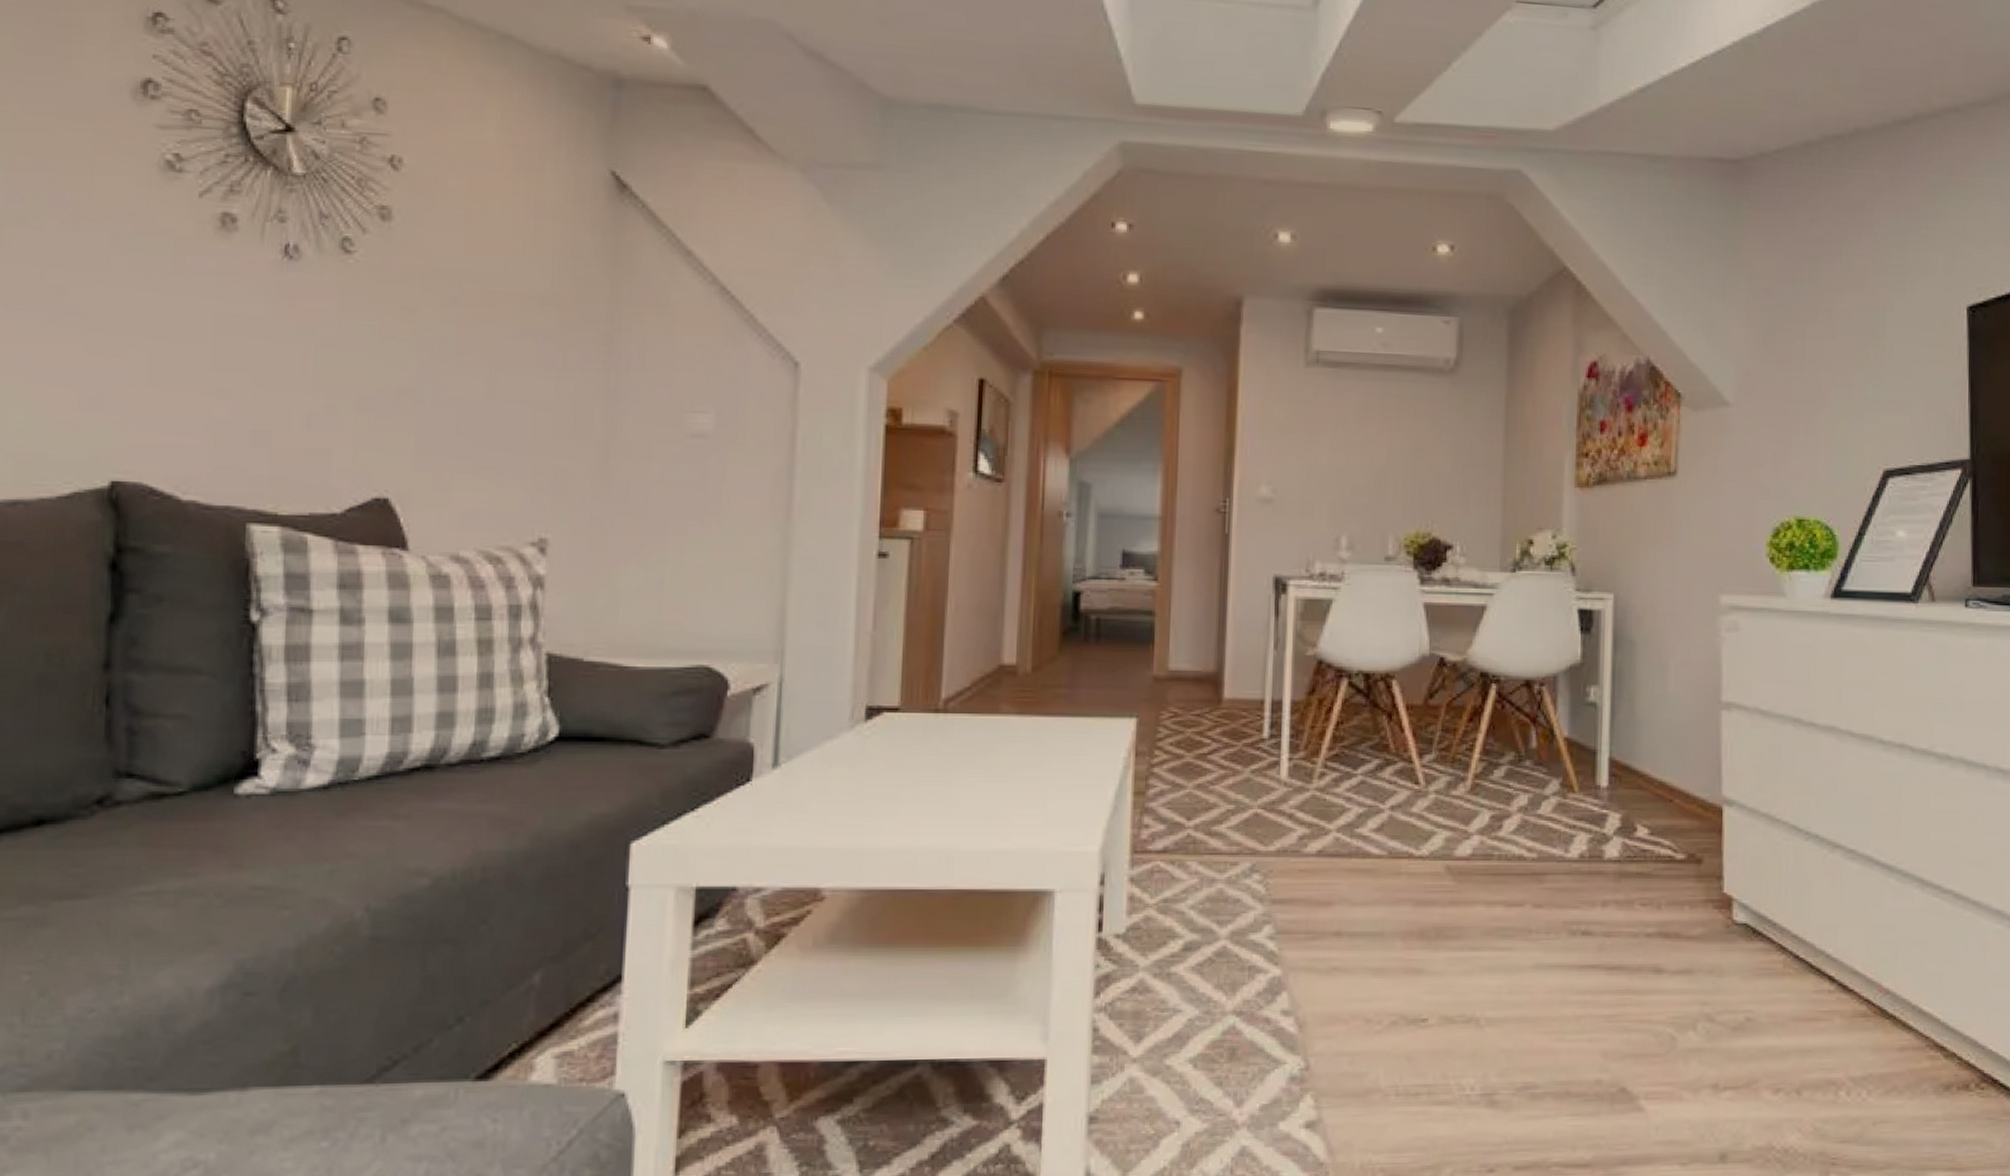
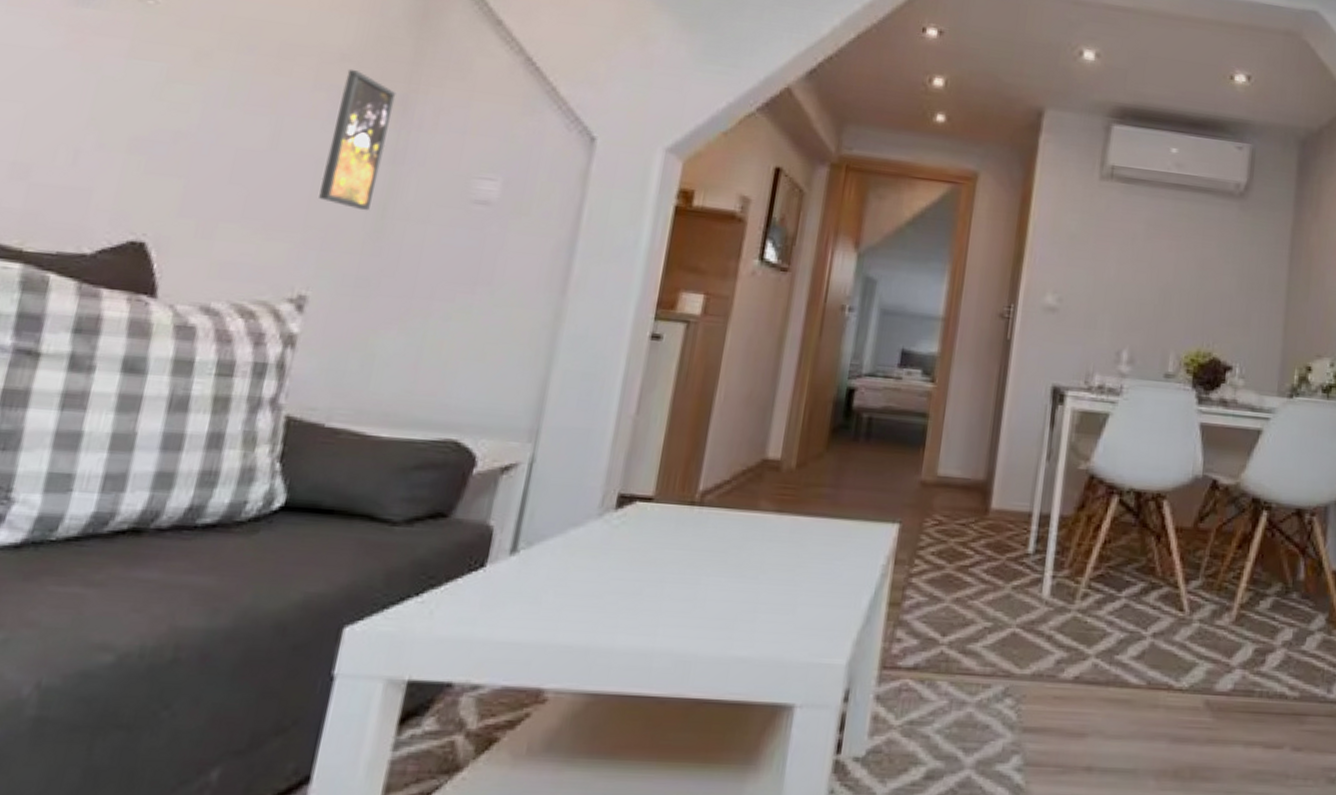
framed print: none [542,312,600,453] -> present [319,69,396,211]

